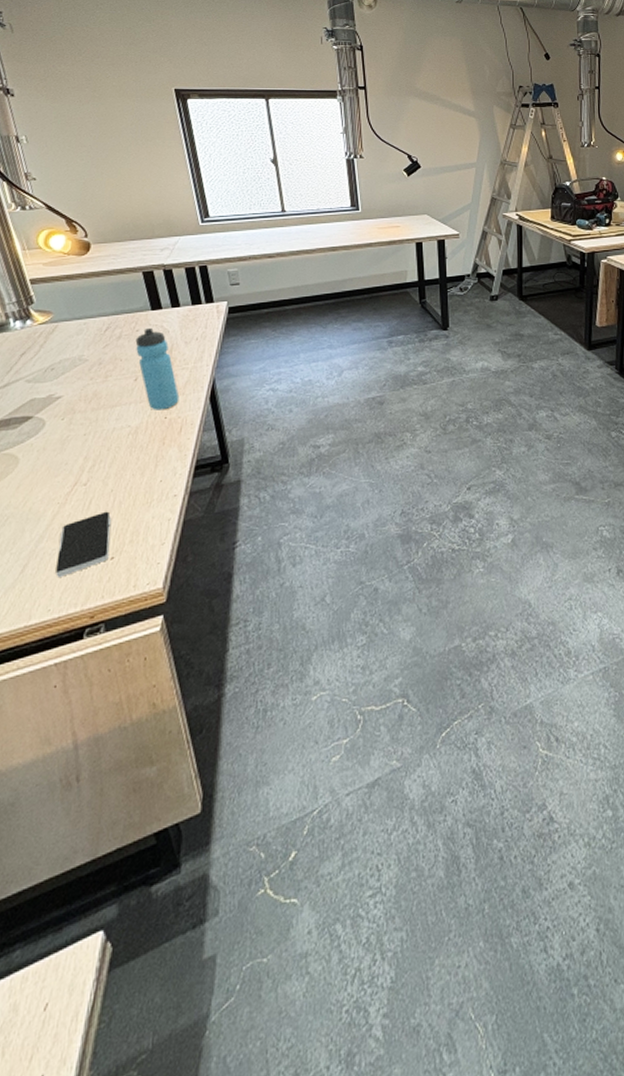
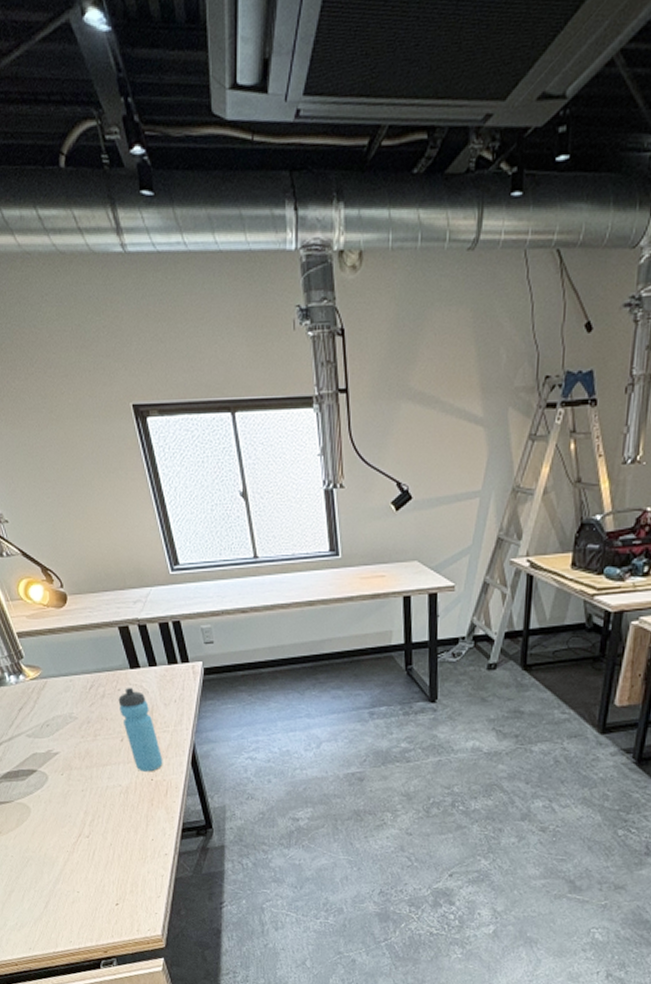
smartphone: present [56,511,112,577] -> none [72,862,114,915]

